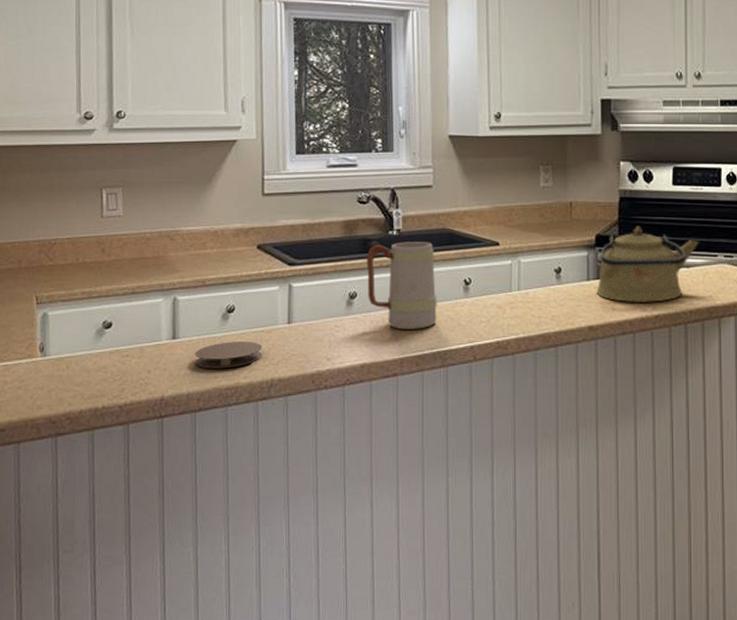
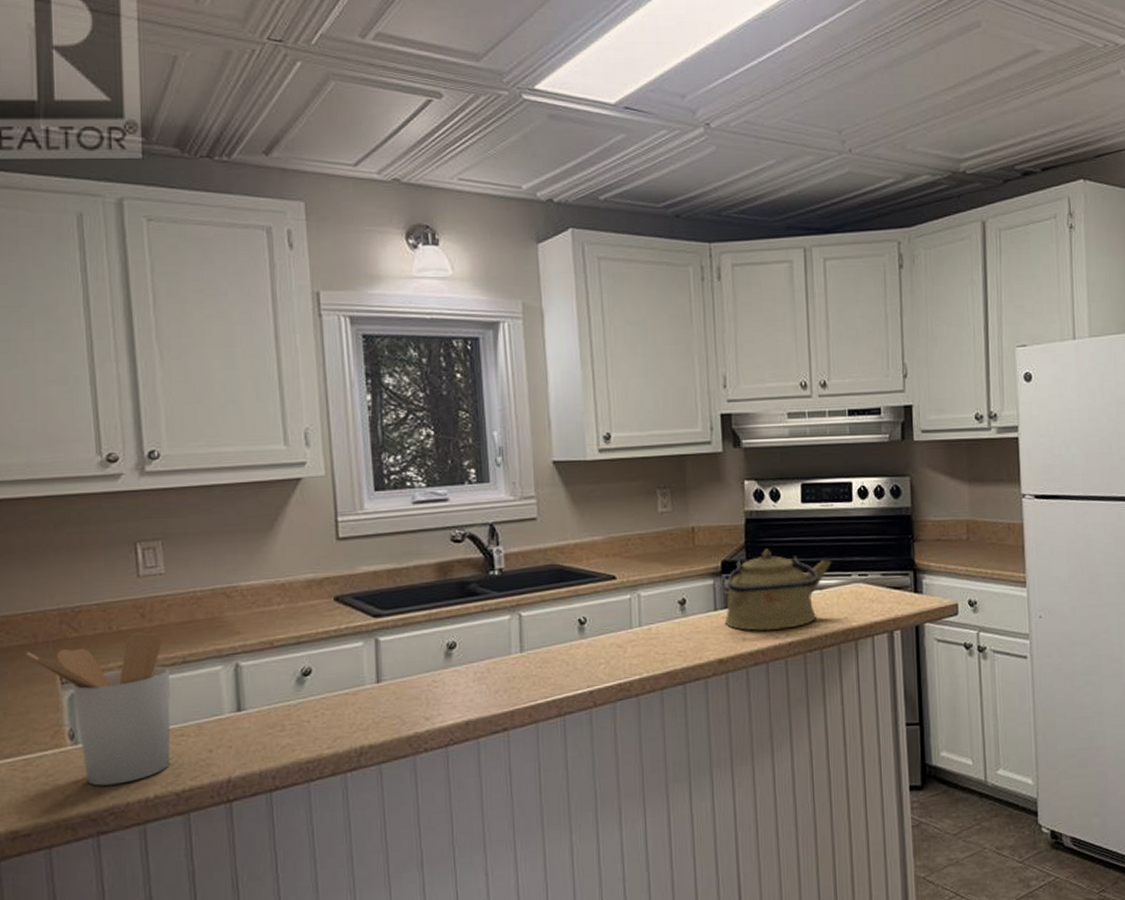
utensil holder: none [12,265,121,394] -> present [26,632,171,786]
coaster: present [195,342,263,369] -> none [266,706,348,742]
mug: present [366,242,437,329] -> none [464,580,550,679]

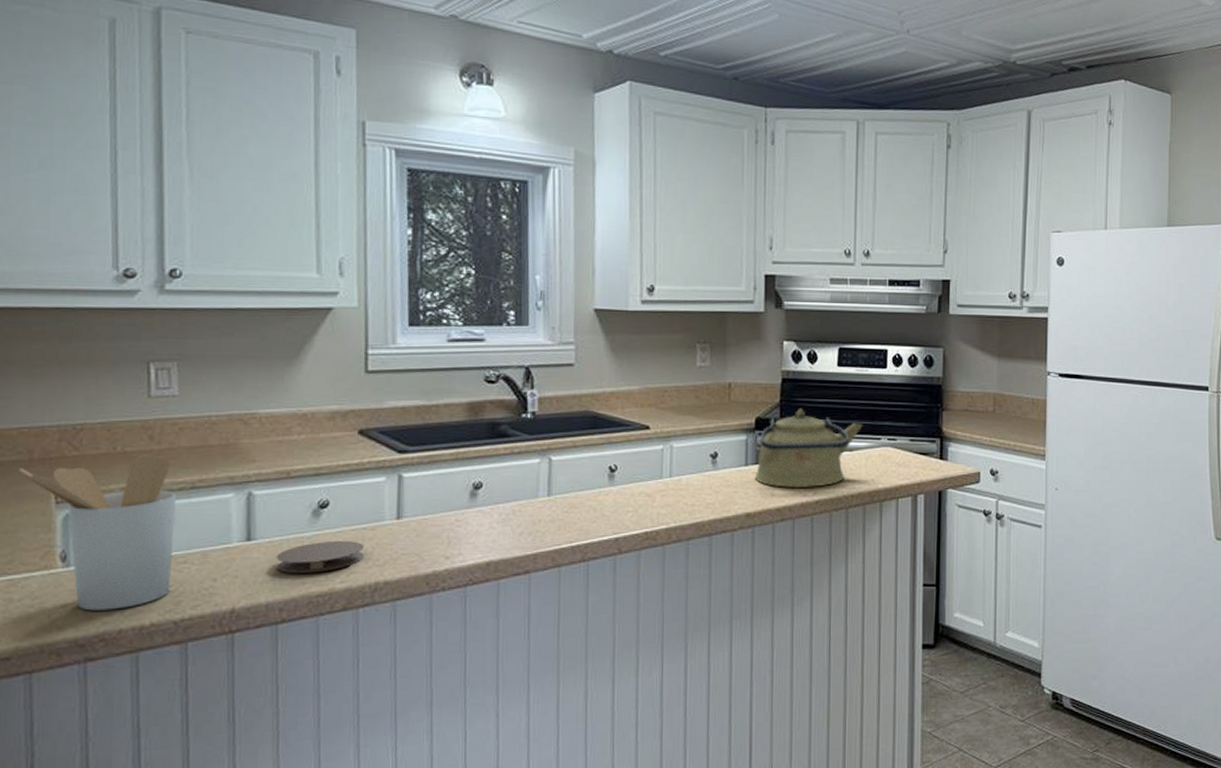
coaster: none [266,706,348,742] -> present [276,541,365,574]

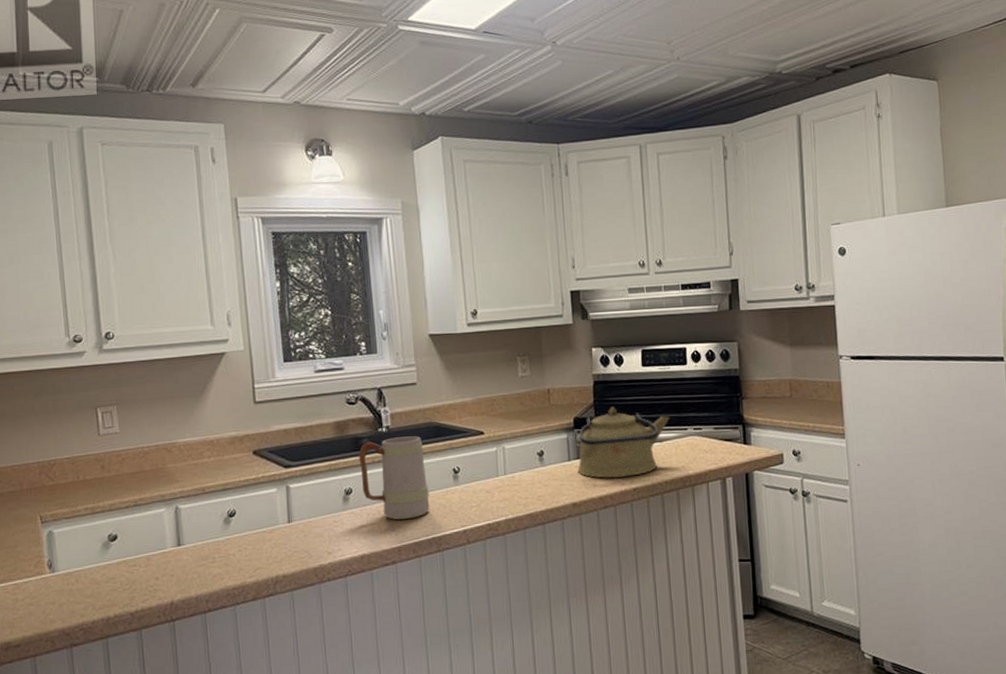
utensil holder: present [19,454,176,611] -> none [14,481,126,607]
coaster: present [276,541,365,574] -> none [200,542,266,571]
mug: none [494,426,578,522] -> present [358,436,430,520]

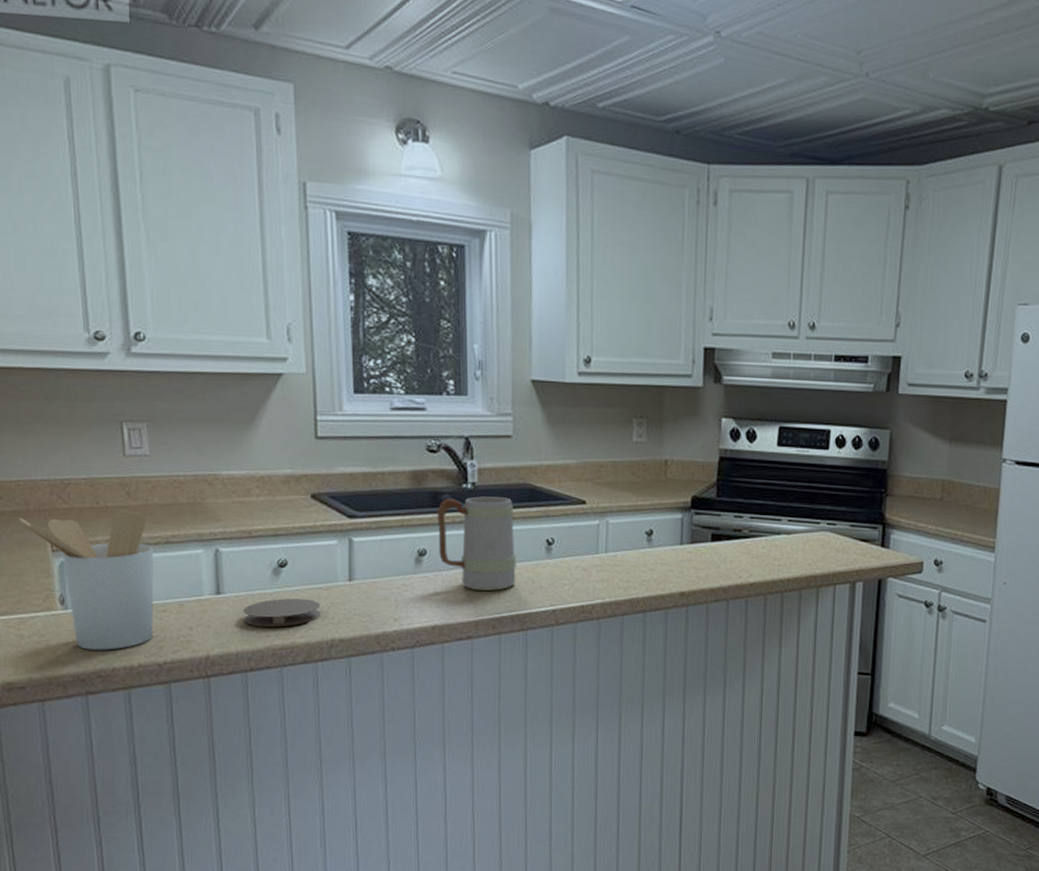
utensil holder: none [14,481,126,607] -> present [19,510,154,650]
coaster: none [200,542,266,571] -> present [243,598,321,627]
kettle: present [577,406,670,479] -> none [689,488,802,570]

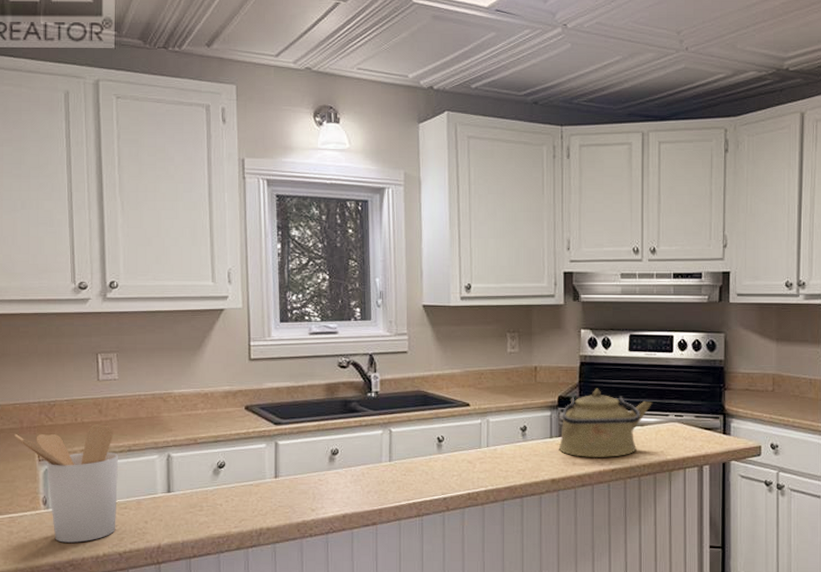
coaster: present [243,598,321,627] -> none [188,495,252,519]
mug: present [437,496,516,591] -> none [347,403,413,483]
kettle: none [689,488,802,570] -> present [558,388,652,458]

